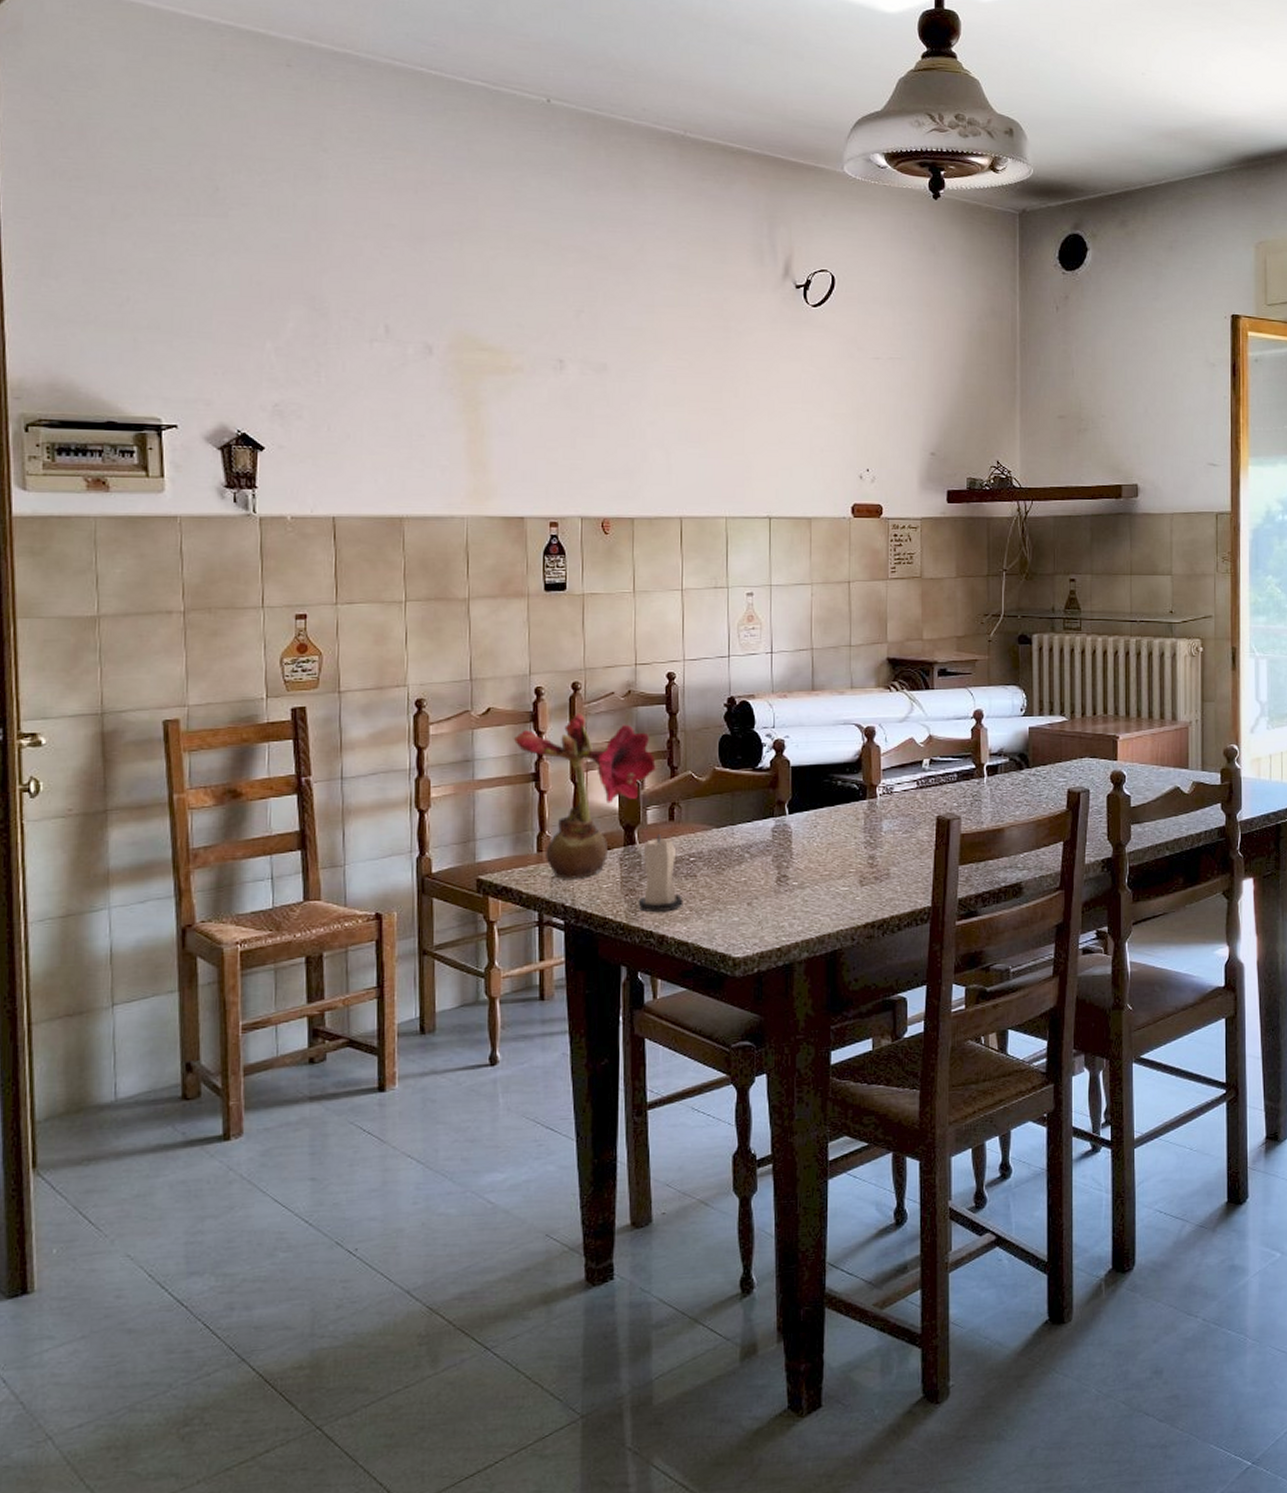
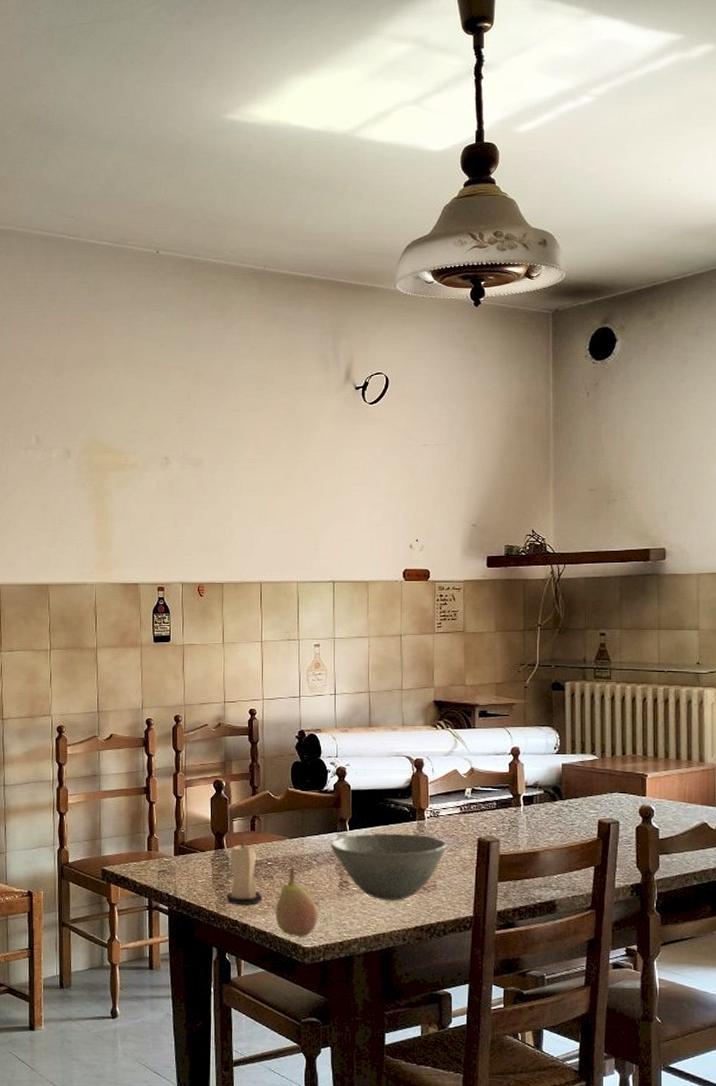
flower: present [513,711,657,879] -> none [129,739,242,874]
fruit: none [699,862,751,945] -> present [275,867,318,937]
bowl: none [767,815,901,895] -> present [331,833,446,900]

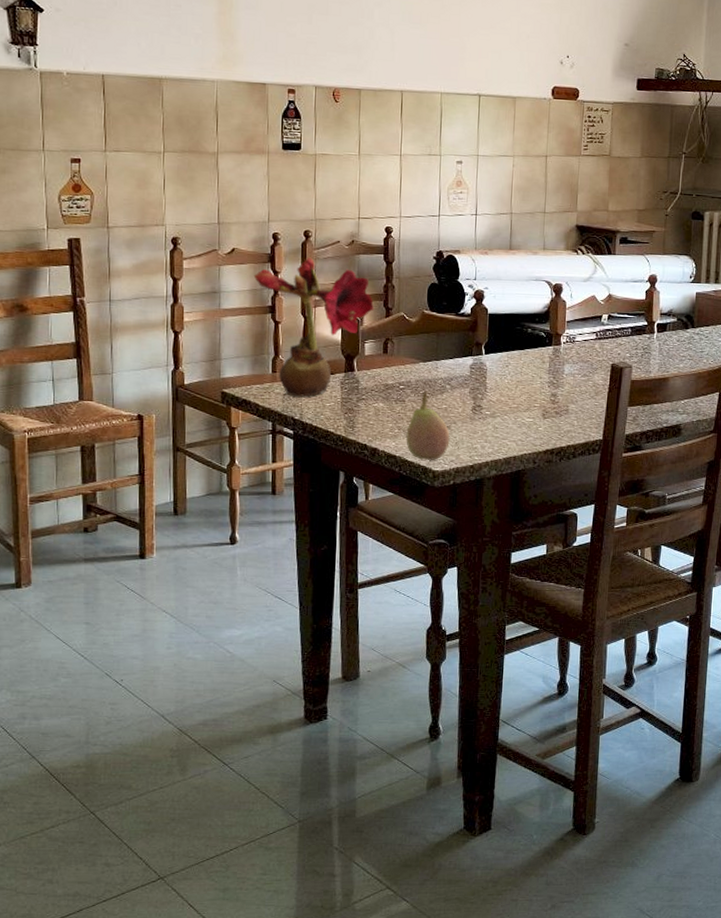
flower: none [129,739,242,874] -> present [253,255,375,397]
candle: present [226,841,262,906] -> none [355,364,393,429]
bowl: present [331,833,446,900] -> none [465,357,581,424]

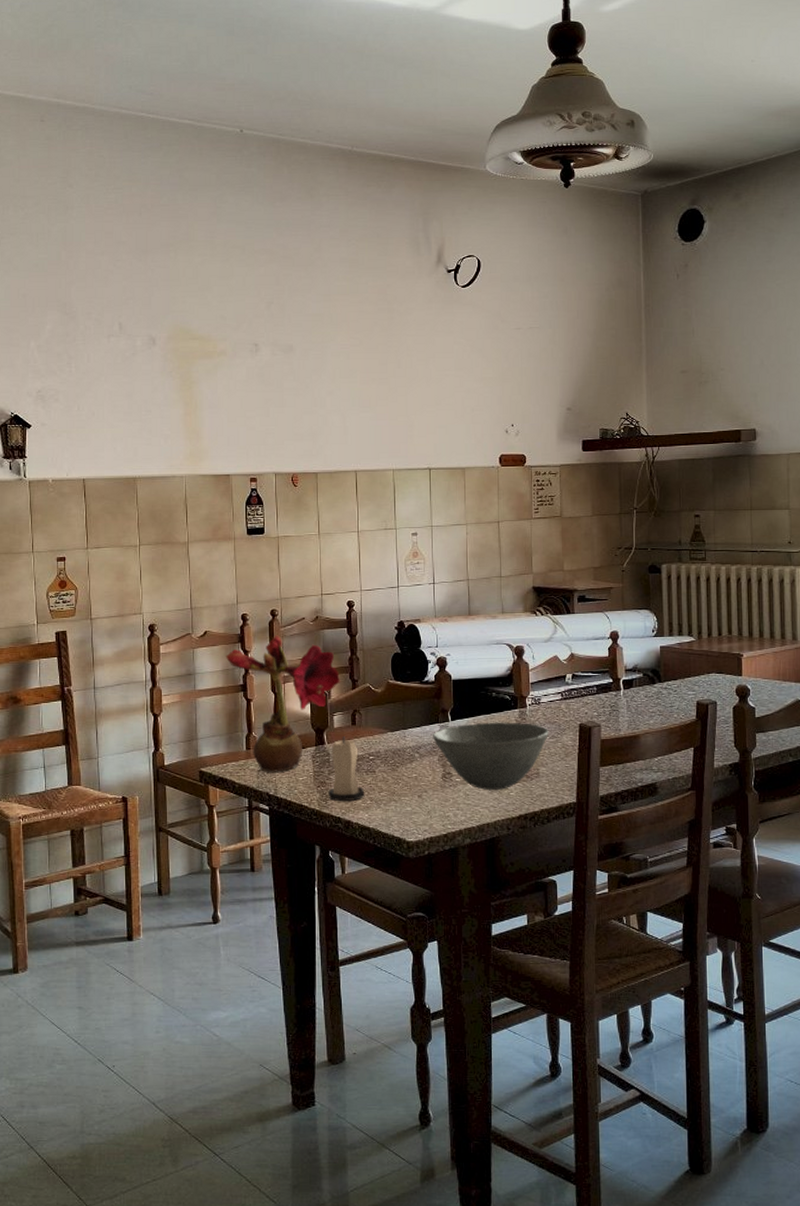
candle: none [355,364,393,429] -> present [328,736,365,802]
fruit: present [406,391,450,460] -> none [378,760,422,831]
bowl: none [465,357,581,424] -> present [433,722,548,790]

